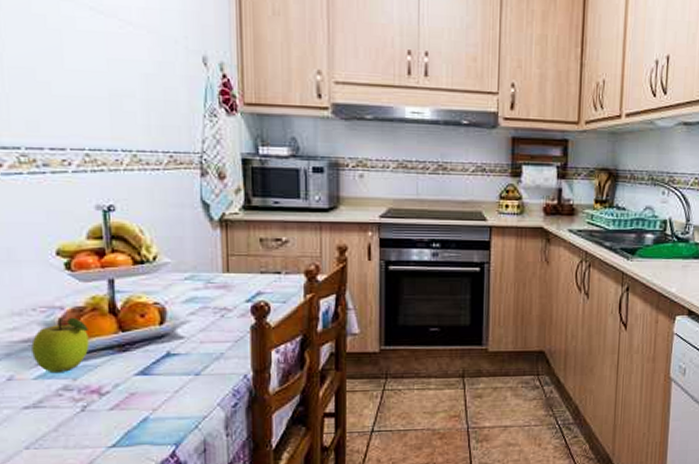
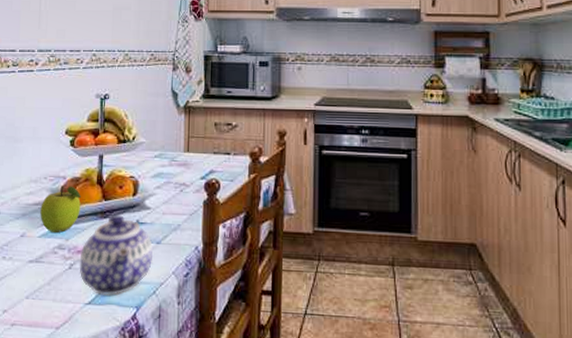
teapot: none [94,347,192,436] -> present [79,215,154,296]

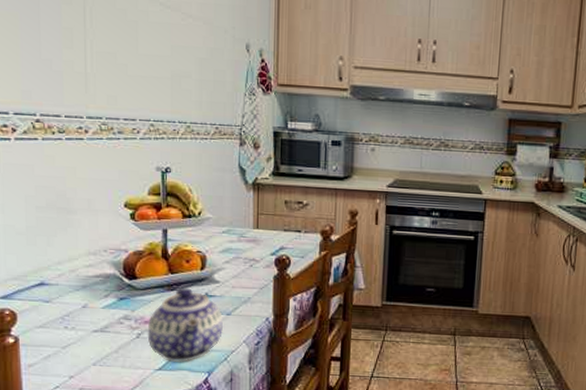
fruit: present [40,185,81,234] -> none [102,258,145,305]

